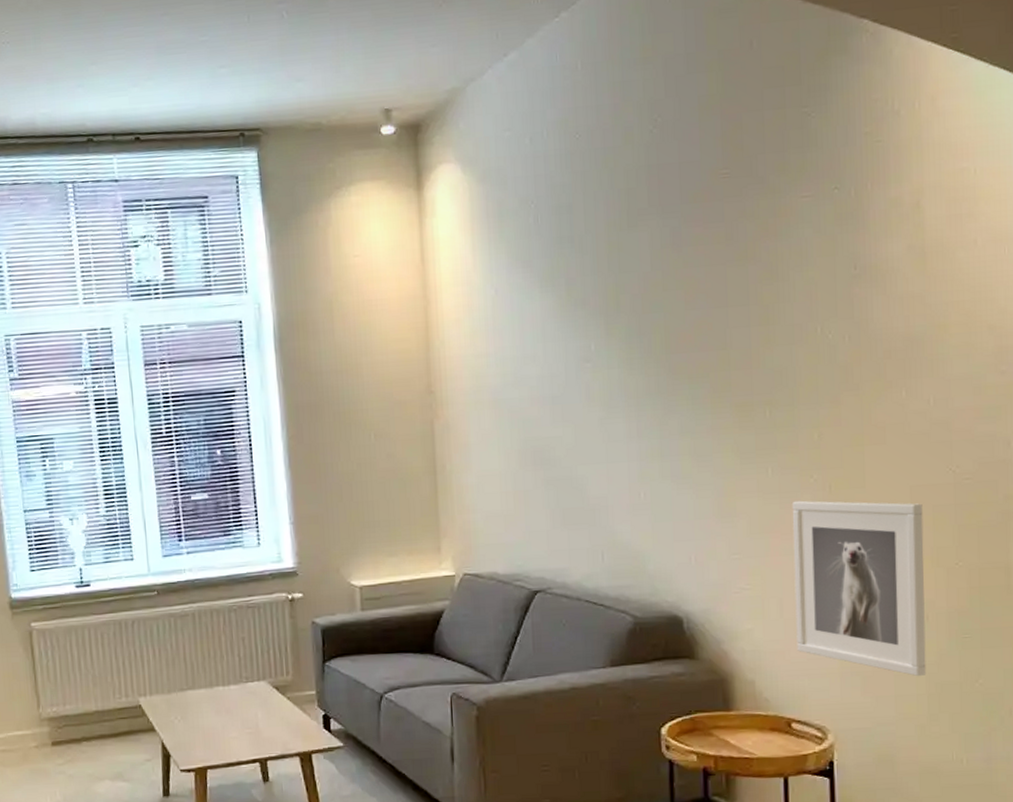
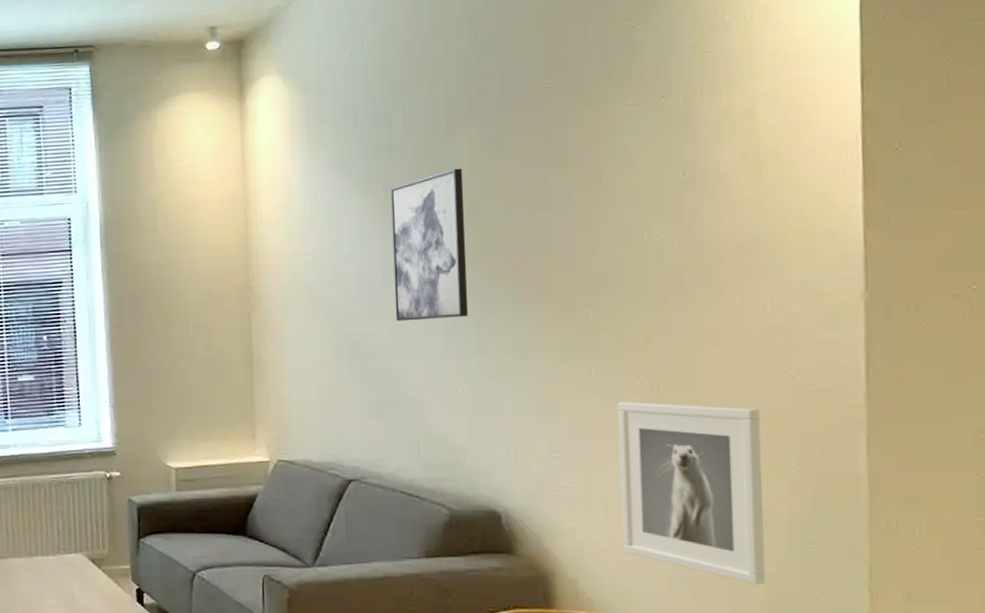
wall art: none [572,263,651,425] -> present [391,168,469,322]

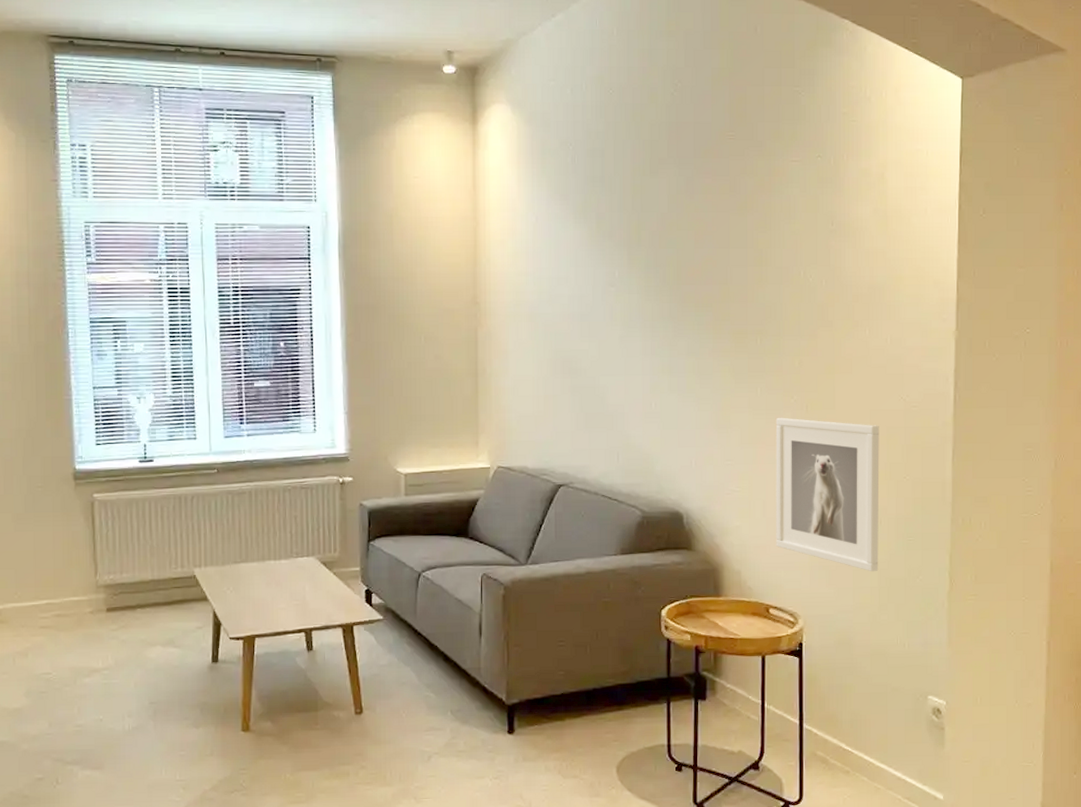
wall art: present [391,168,469,322] -> none [602,205,663,341]

